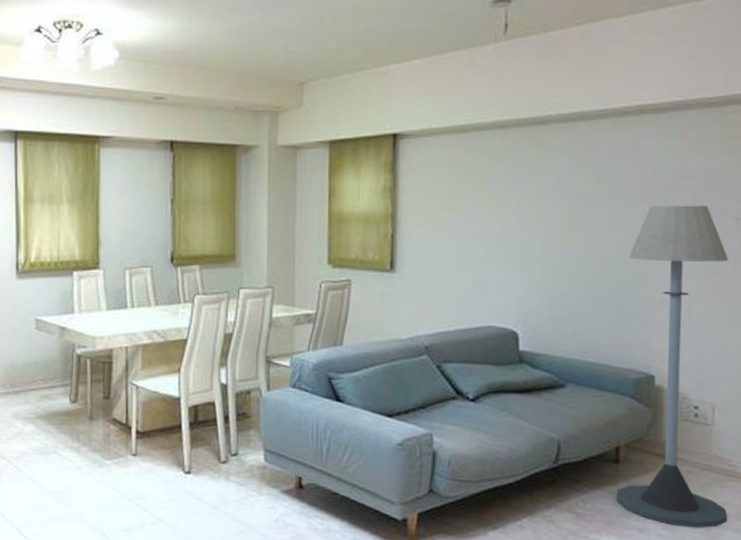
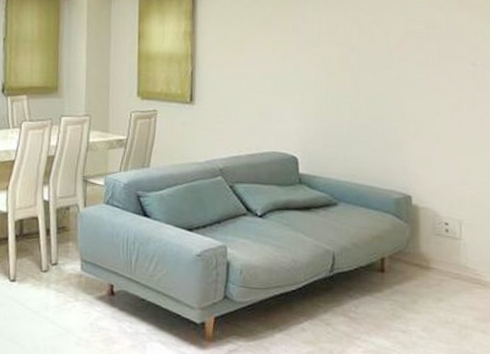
floor lamp: present [616,205,728,528] -> none [383,51,476,330]

